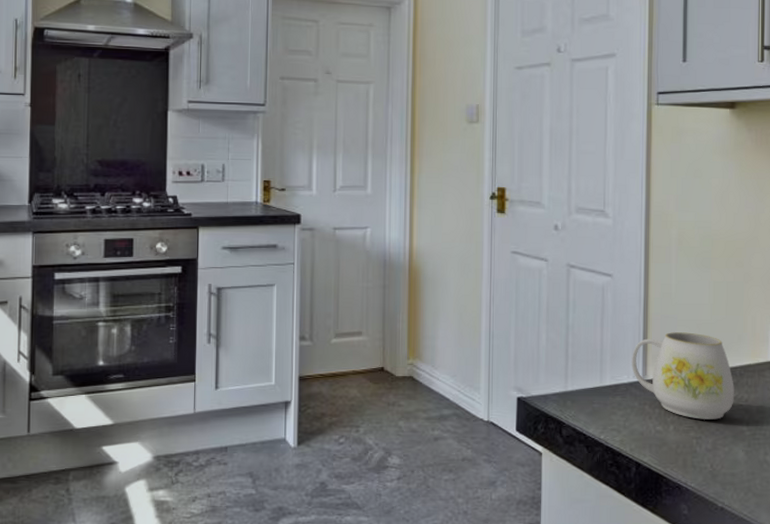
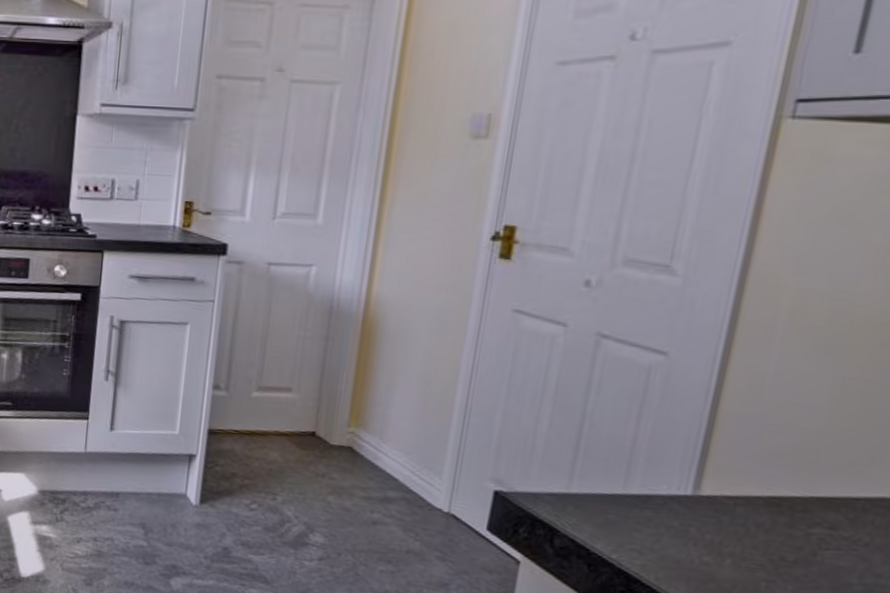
mug: present [631,332,734,420] -> none [677,438,849,563]

